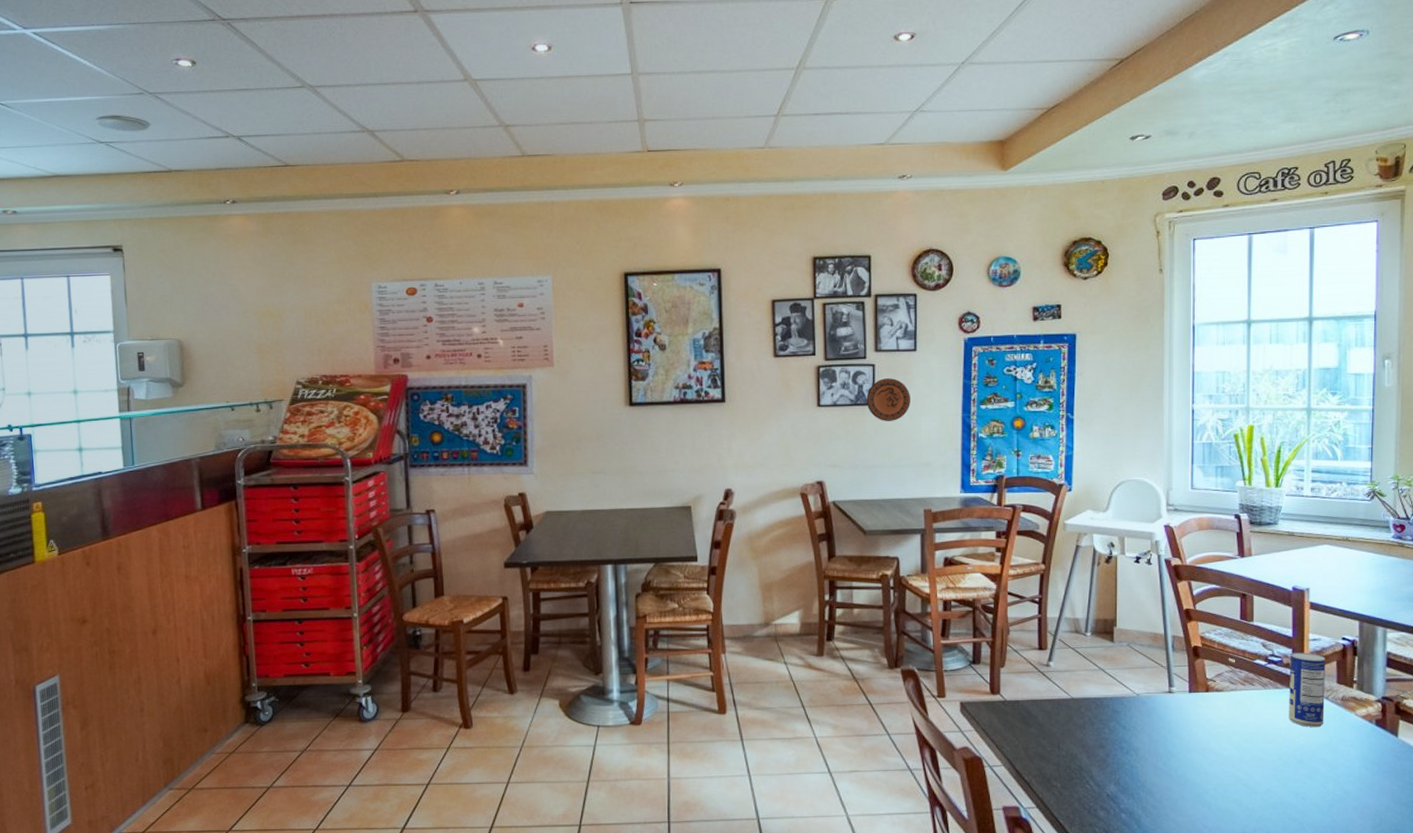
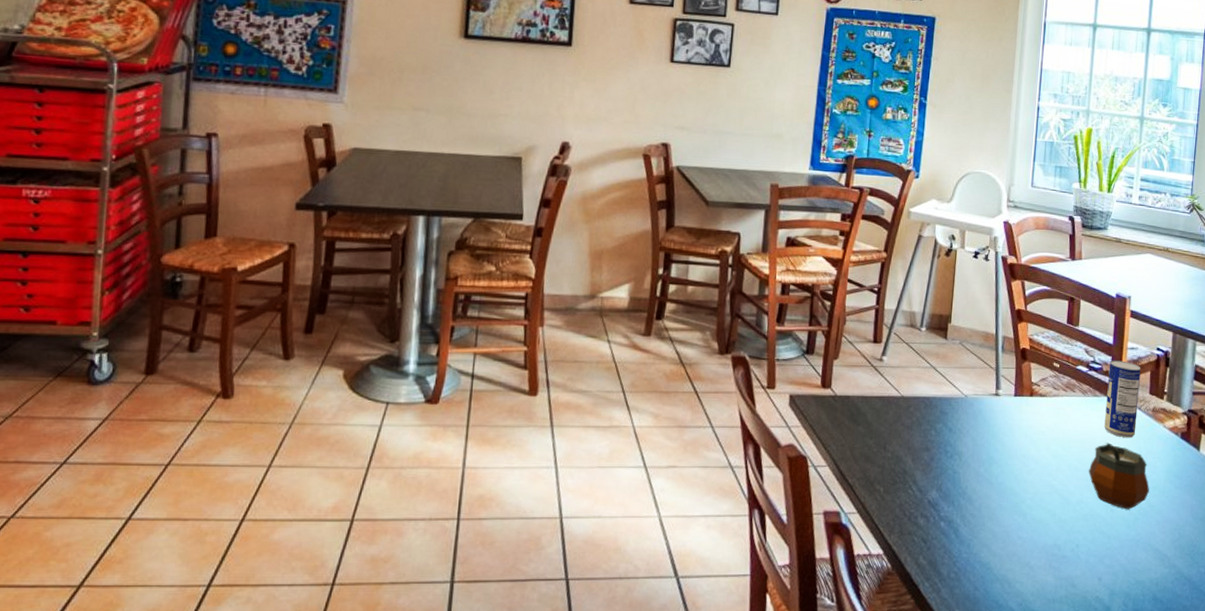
decorative plate: present [866,378,910,421] -> none [722,40,768,87]
gourd: none [1275,733,1343,797] -> present [1089,443,1149,510]

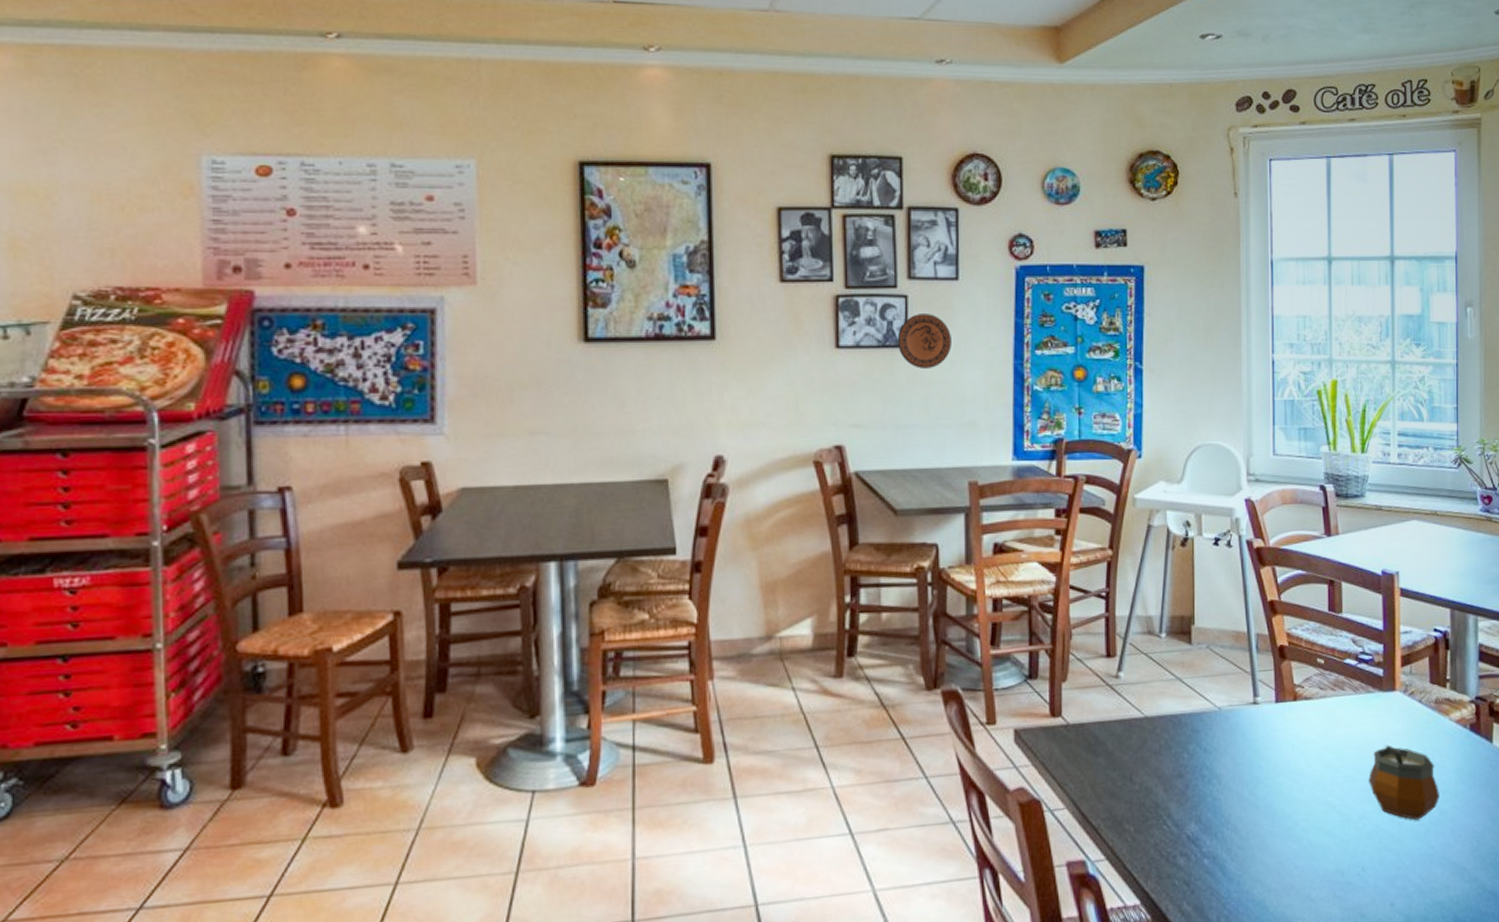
decorative plate: none [722,40,768,87] -> present [897,314,951,368]
beverage can: present [1104,360,1141,438] -> none [1381,648,1418,738]

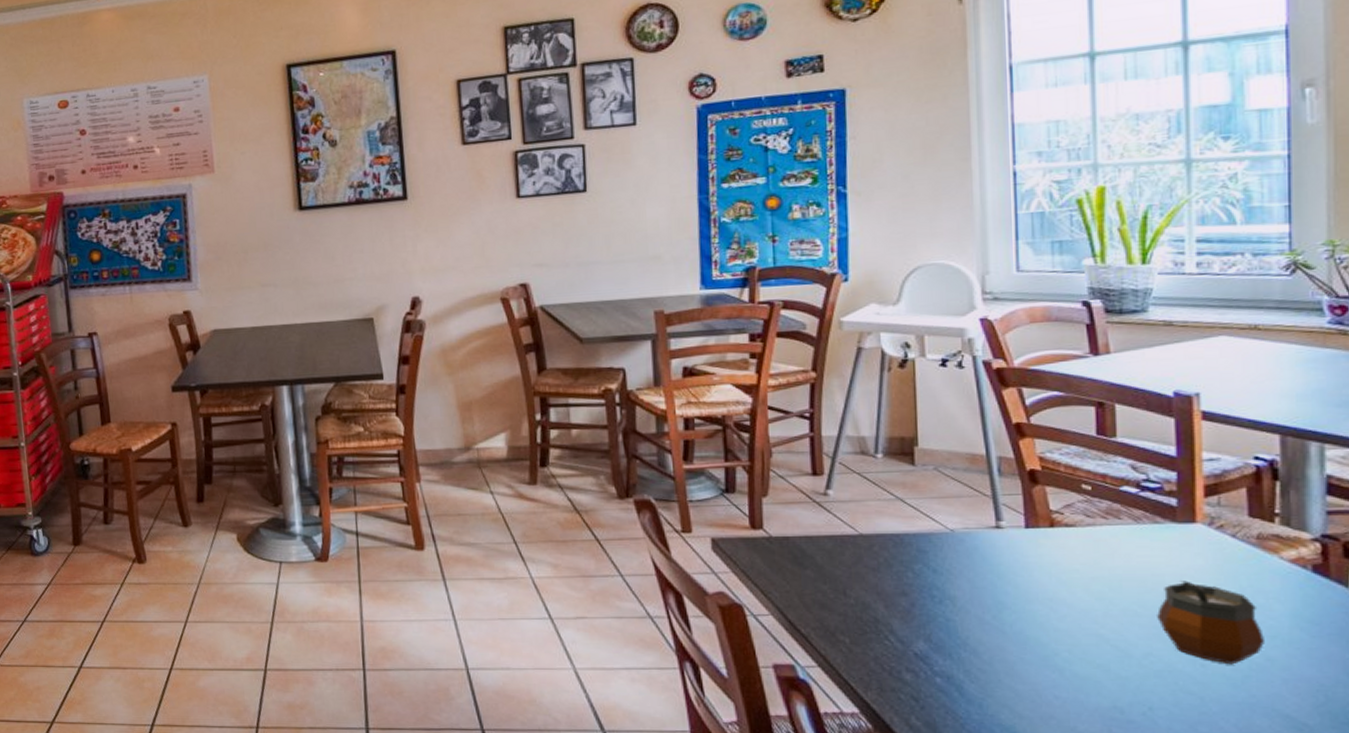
decorative plate: present [897,314,951,368] -> none [576,159,631,210]

